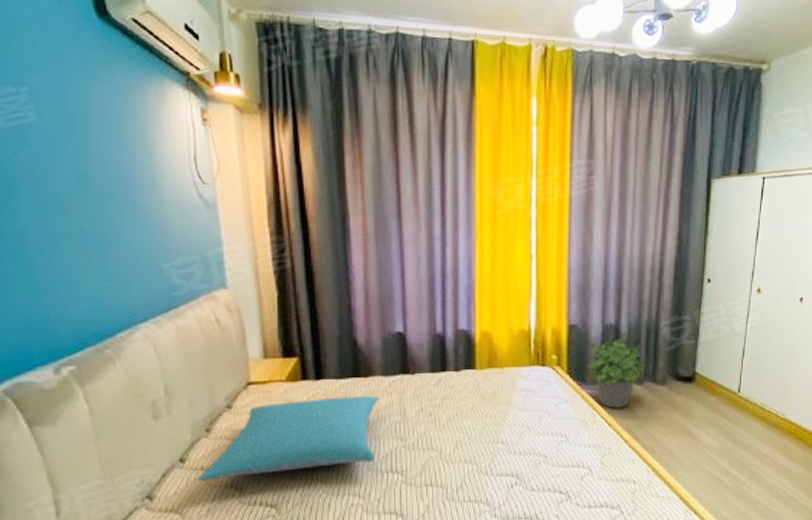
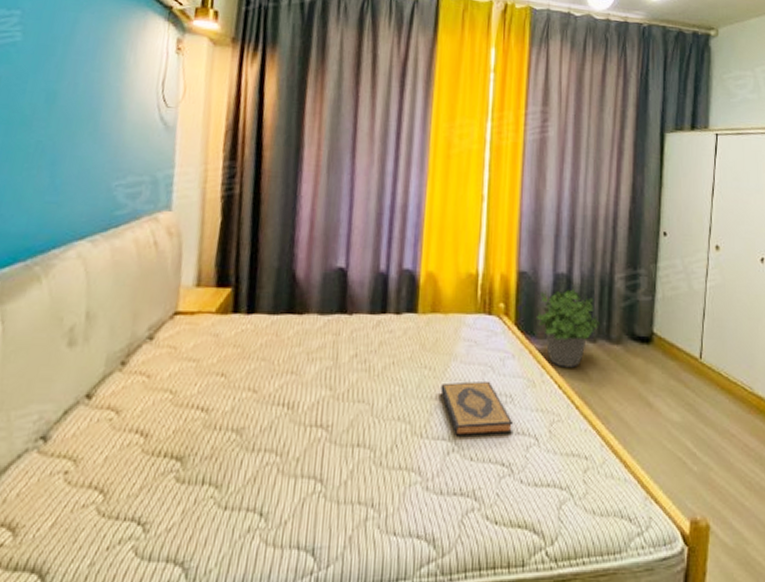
pillow: present [199,396,380,481] -> none [102,334,313,422]
hardback book: none [502,425,569,472] -> present [440,381,514,436]

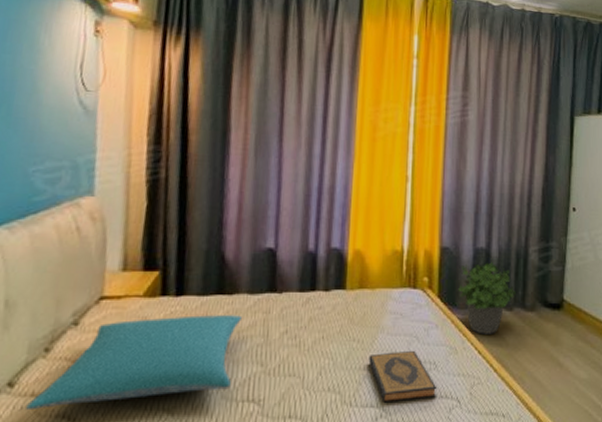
pillow: none [102,334,313,422] -> present [26,315,243,409]

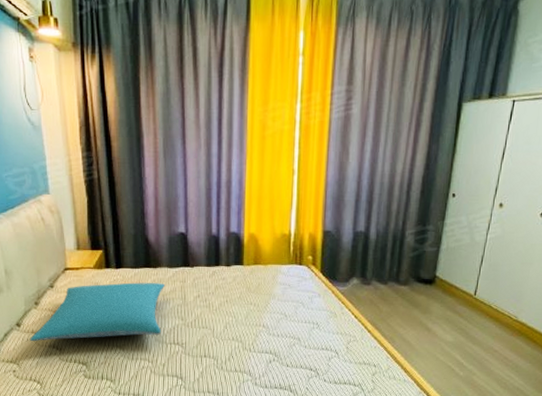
hardback book: present [368,351,437,403] -> none [263,314,319,351]
potted plant: present [458,262,517,334] -> none [338,243,392,303]

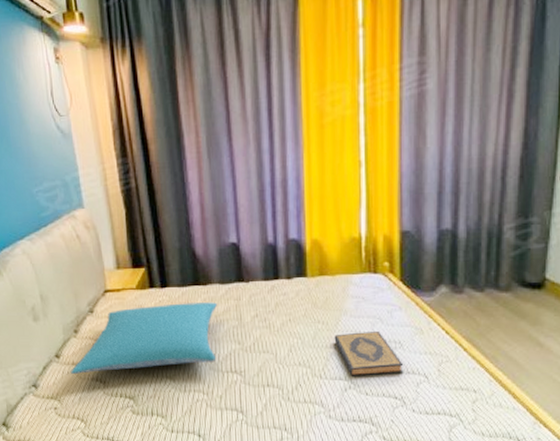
hardback book: none [263,314,319,351] -> present [334,332,404,376]

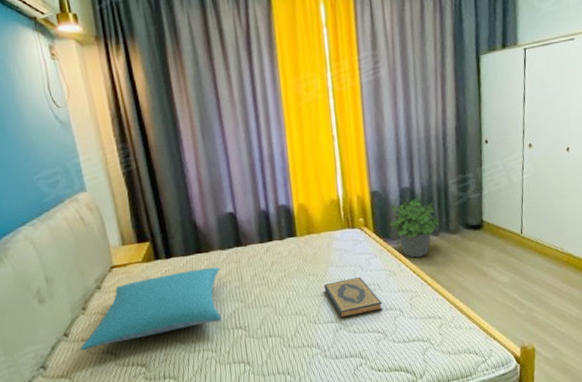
potted plant: none [422,243,489,316] -> present [390,198,441,258]

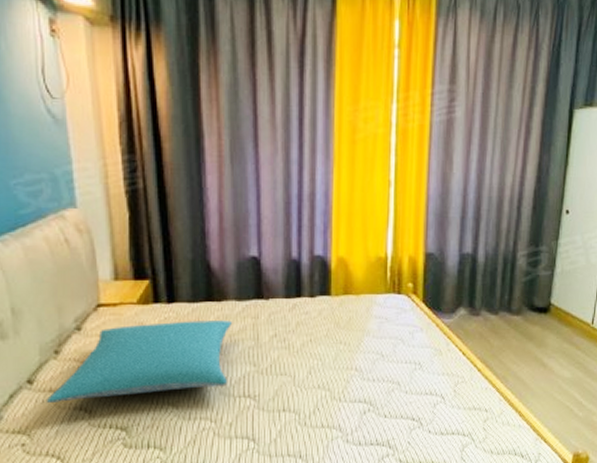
hardback book: present [324,277,383,318] -> none [355,353,422,399]
potted plant: present [390,198,441,258] -> none [443,267,503,337]

